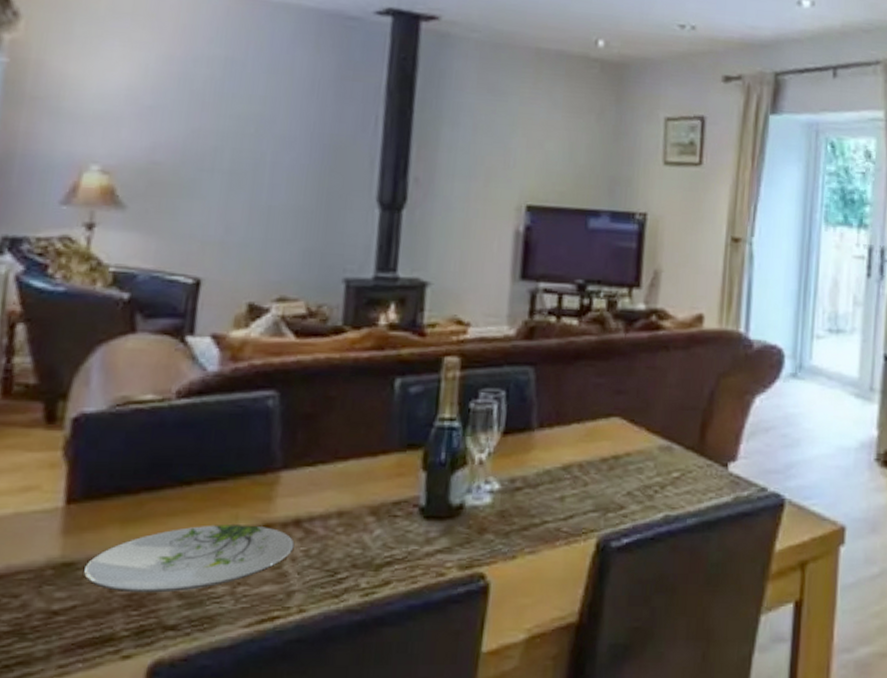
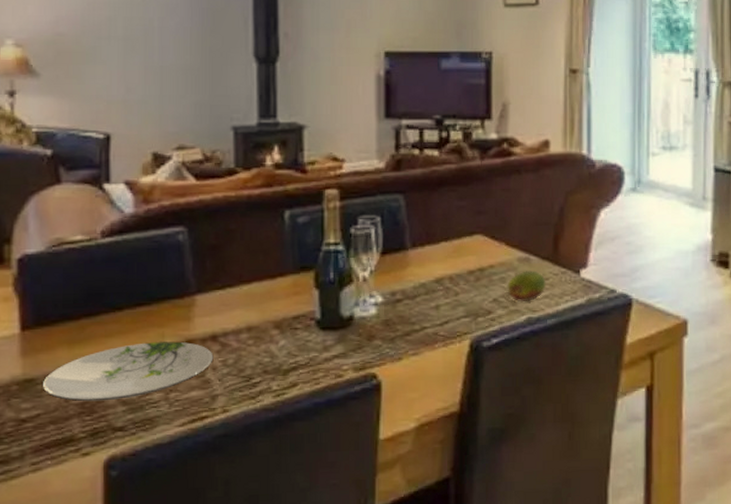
fruit: none [644,461,689,498] -> present [507,270,546,303]

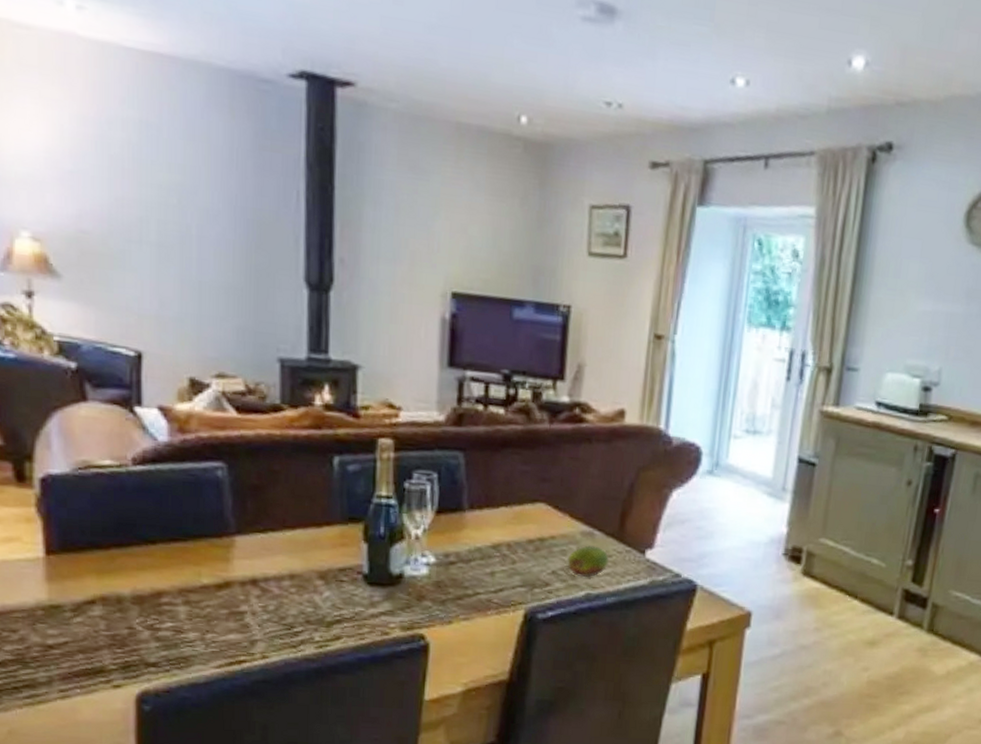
plate: present [42,341,214,402] -> none [69,580,253,635]

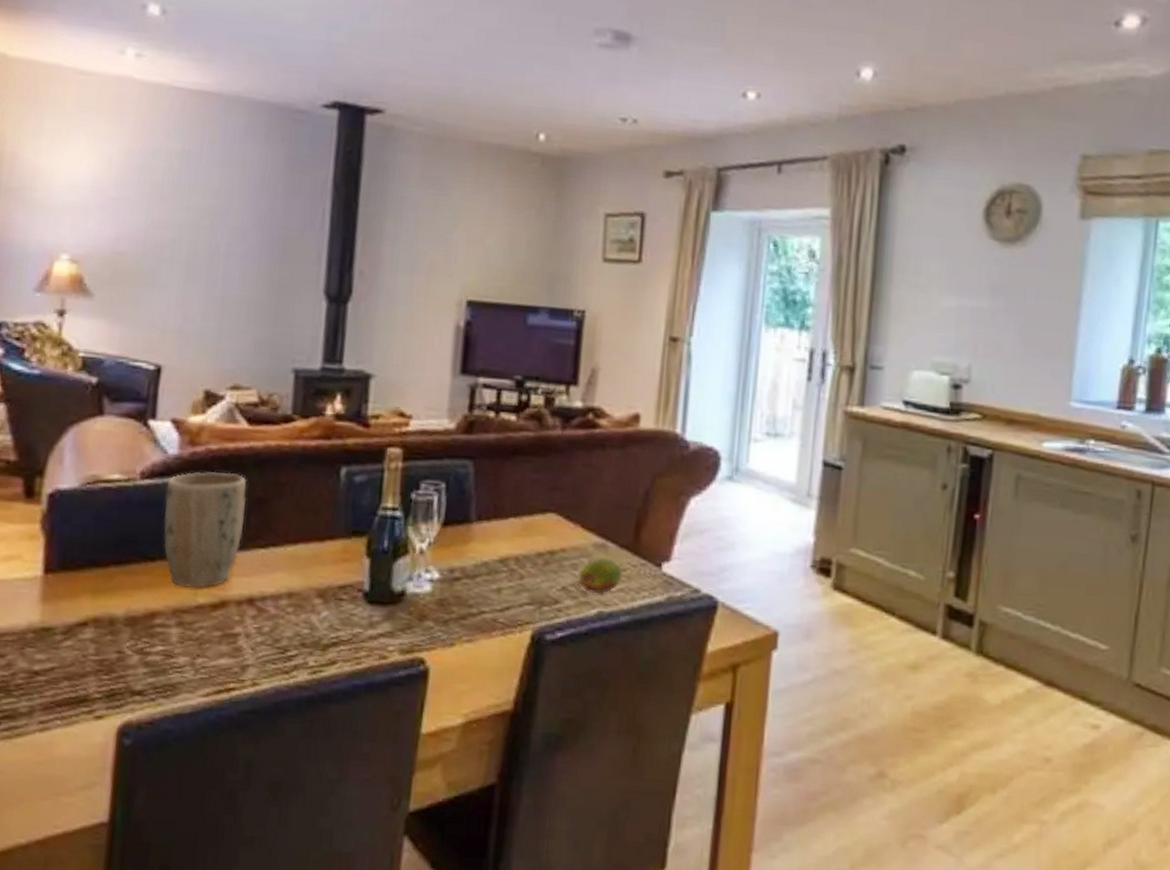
plant pot: none [160,458,242,570] -> present [163,471,247,588]

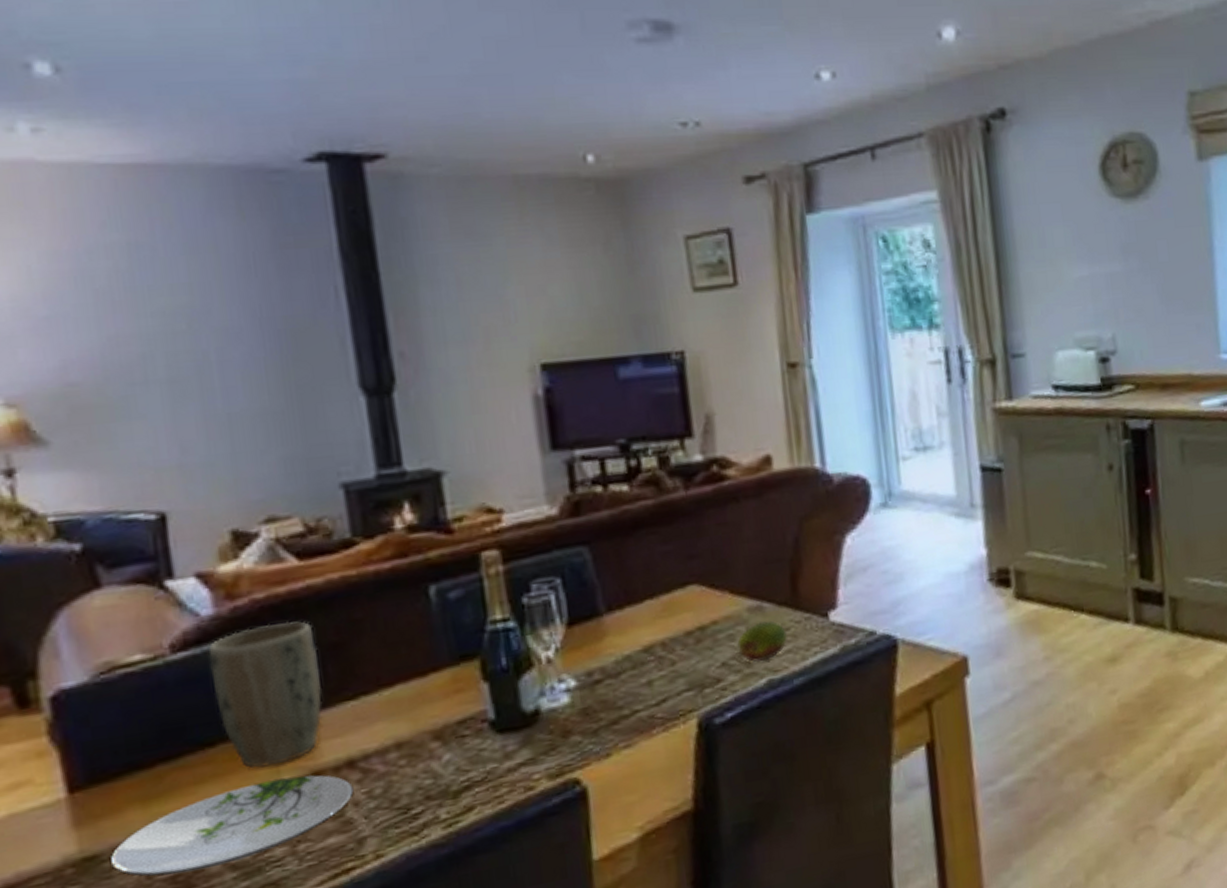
plate: none [60,599,249,660] -> present [109,775,354,877]

